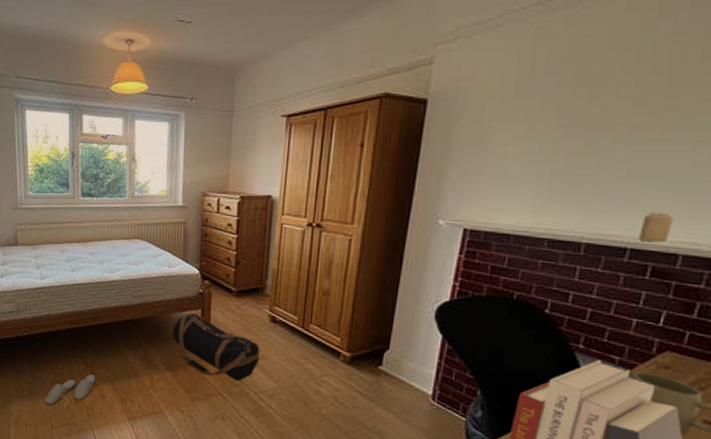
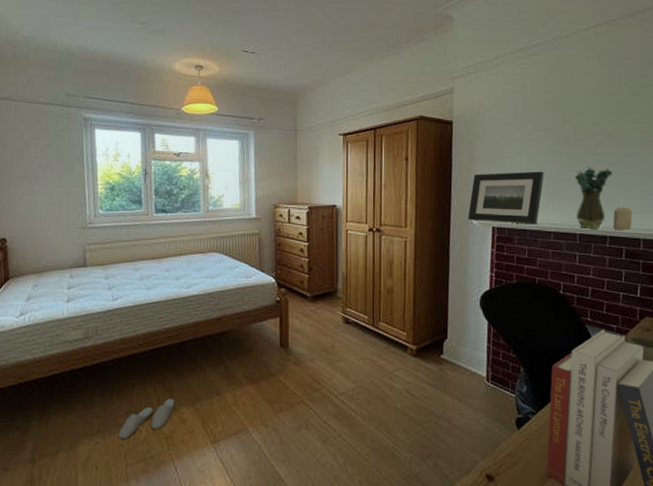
duffel bag: present [172,313,260,381] -> none [252,322,337,385]
picture frame: none [432,163,547,229] -> present [468,171,544,225]
vase: none [584,158,652,238] -> present [574,166,613,229]

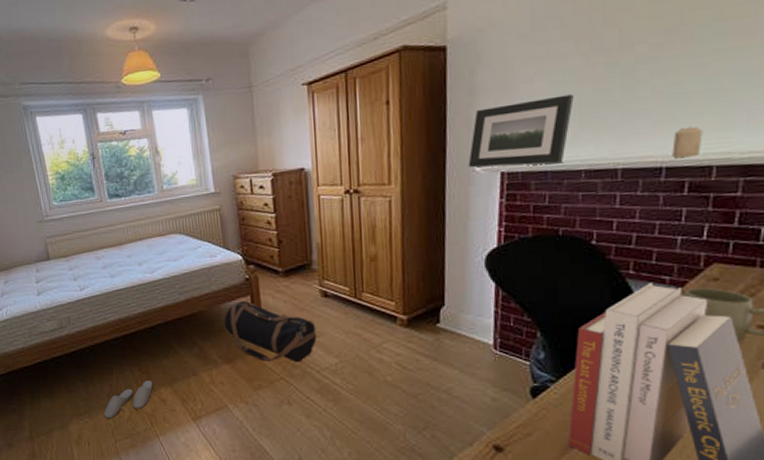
duffel bag: none [252,322,337,385] -> present [224,301,317,362]
vase: present [574,166,613,229] -> none [617,77,676,161]

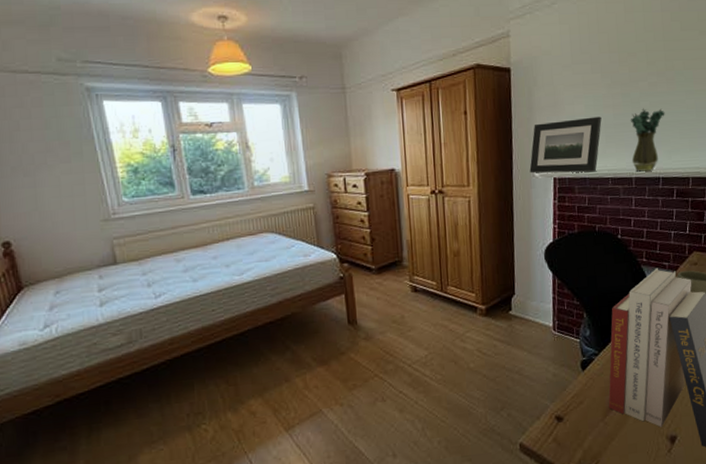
slippers: present [103,380,153,418] -> none [182,392,241,442]
duffel bag: present [224,301,317,362] -> none [318,300,408,360]
vase: none [617,77,676,161] -> present [630,108,665,172]
candle: present [672,126,703,158] -> none [665,147,683,171]

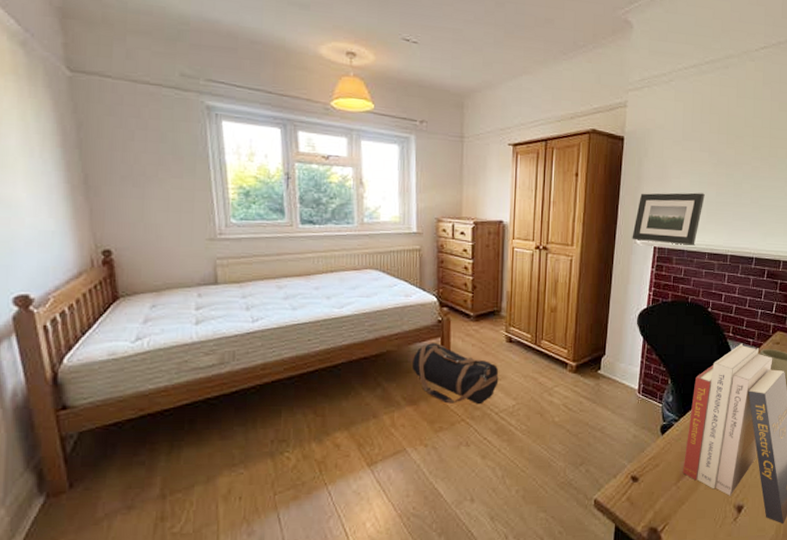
duffel bag: none [318,300,408,360] -> present [411,343,499,404]
vase: present [630,108,665,172] -> none [729,190,764,250]

